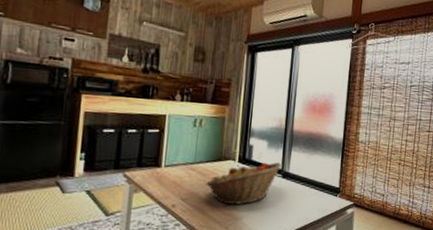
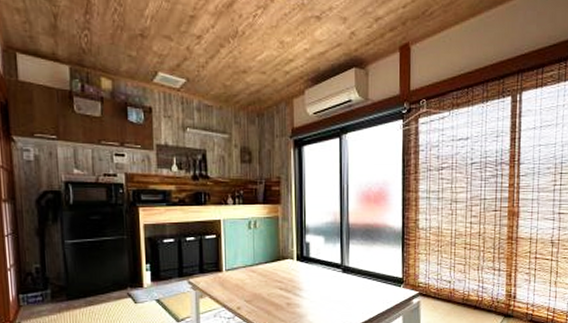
fruit basket: present [206,162,281,205] -> none [267,258,340,304]

